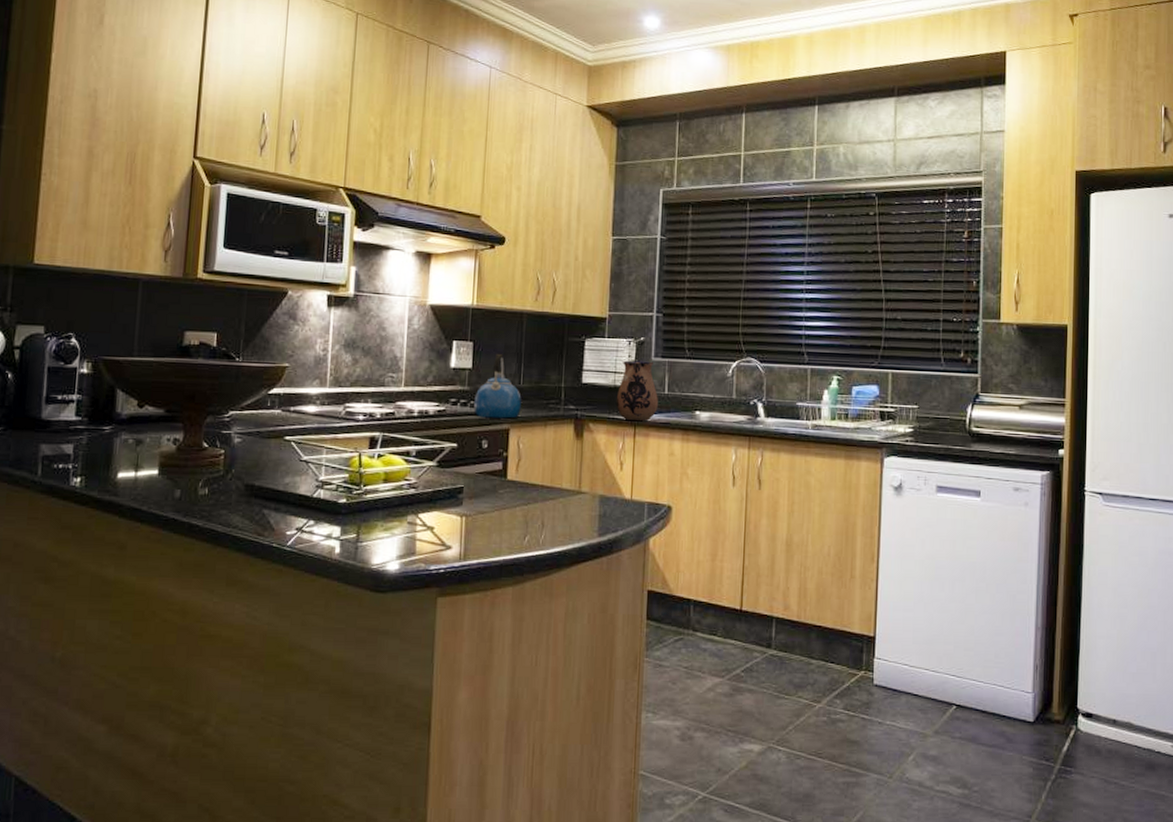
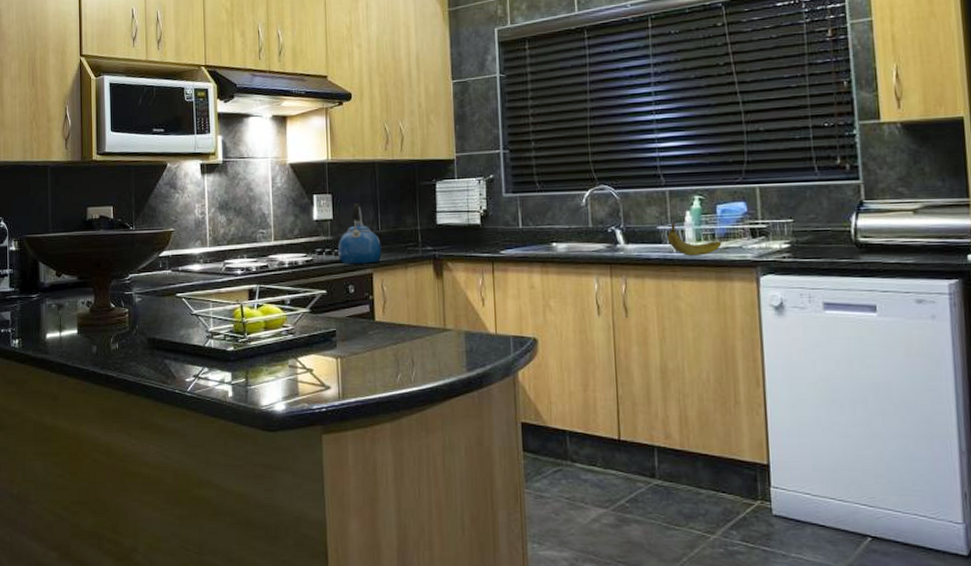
ceramic pitcher: present [616,360,659,422] -> none [471,198,515,258]
fruit: none [805,399,854,434] -> present [667,221,722,256]

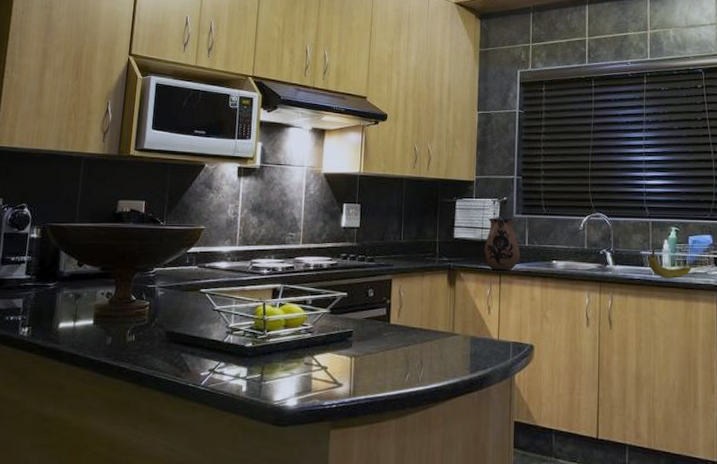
kettle: present [338,202,382,264] -> none [361,213,402,270]
ceramic pitcher: none [471,198,515,258] -> present [483,217,521,271]

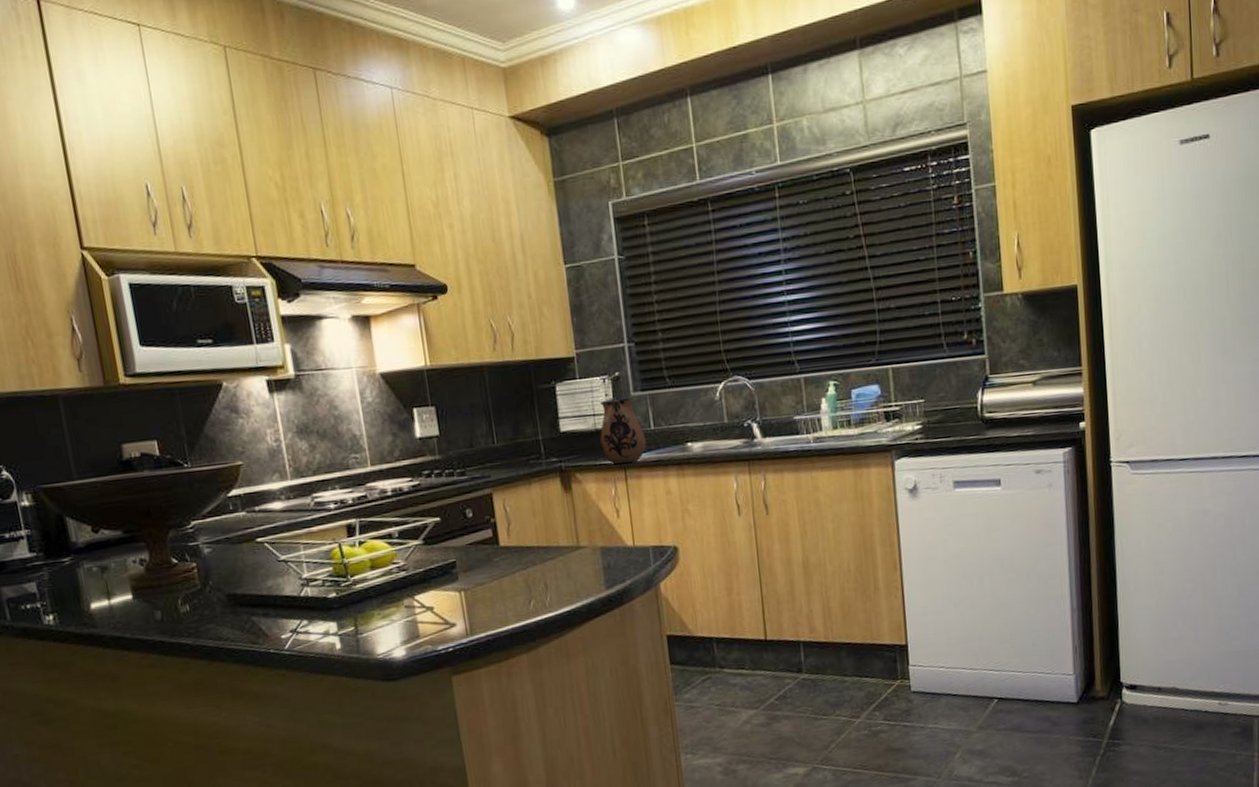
fruit: present [648,248,691,278] -> none [804,410,858,445]

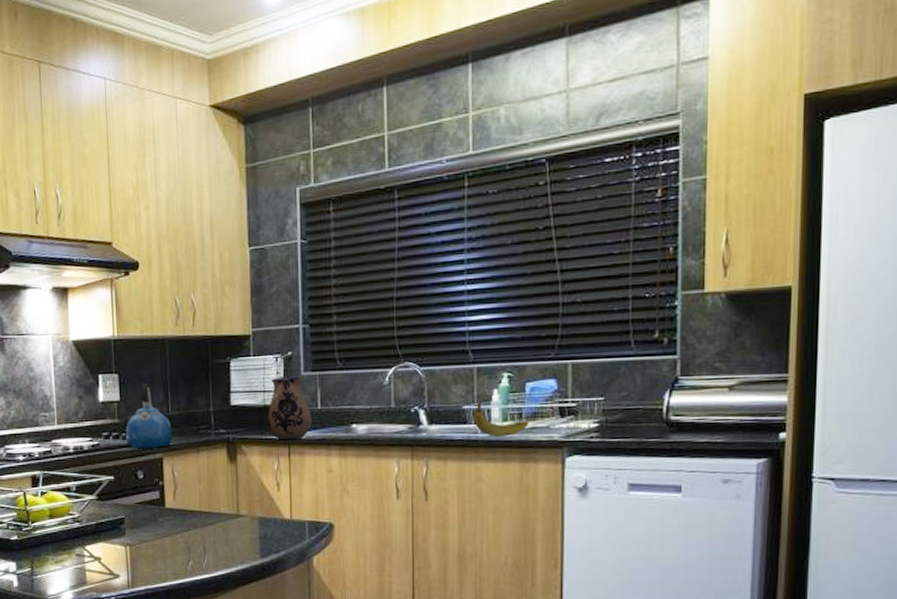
kettle: none [448,414,501,486] -> present [125,382,172,449]
fruit: none [804,410,858,445] -> present [472,400,529,437]

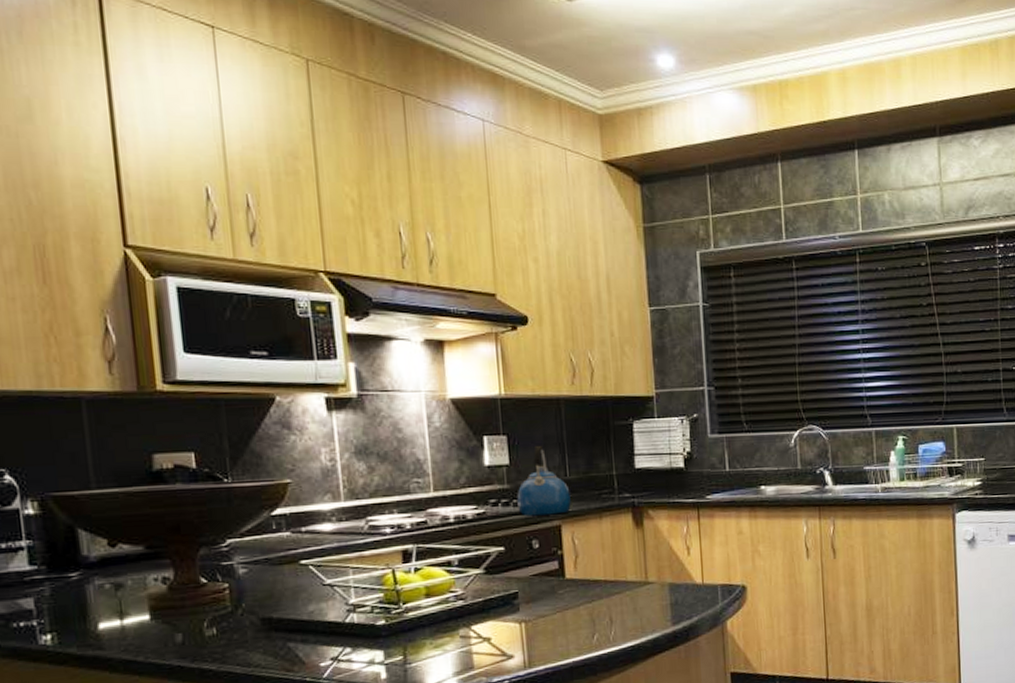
ceramic pitcher: present [267,376,313,441] -> none [674,439,721,504]
fruit: present [472,400,529,437] -> none [873,461,923,495]

